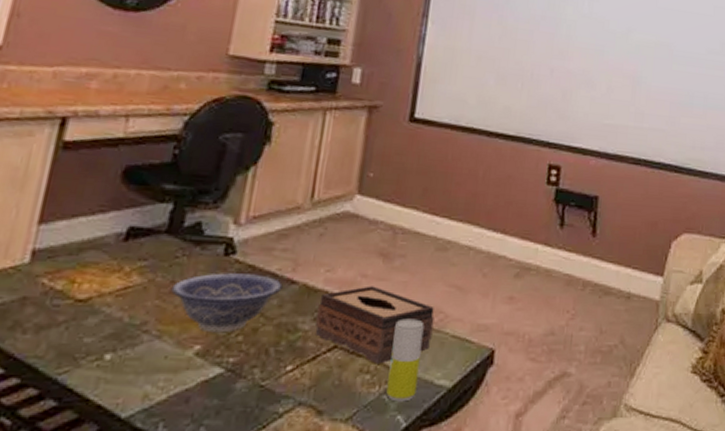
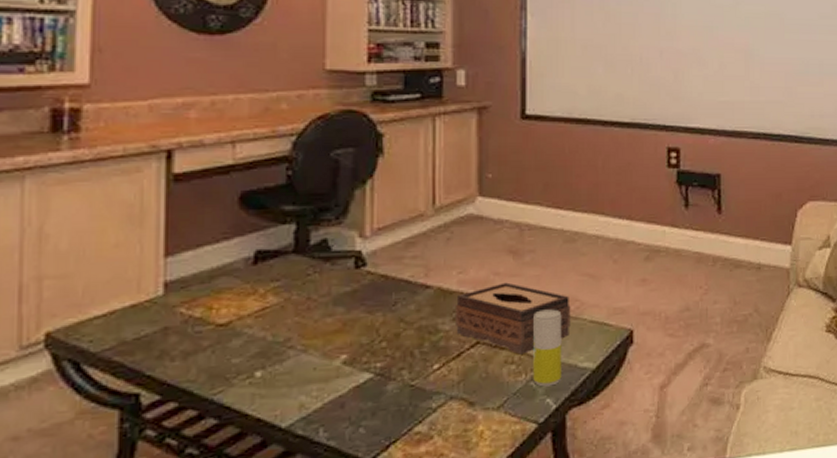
decorative bowl: present [171,273,283,333] -> none [309,283,417,342]

